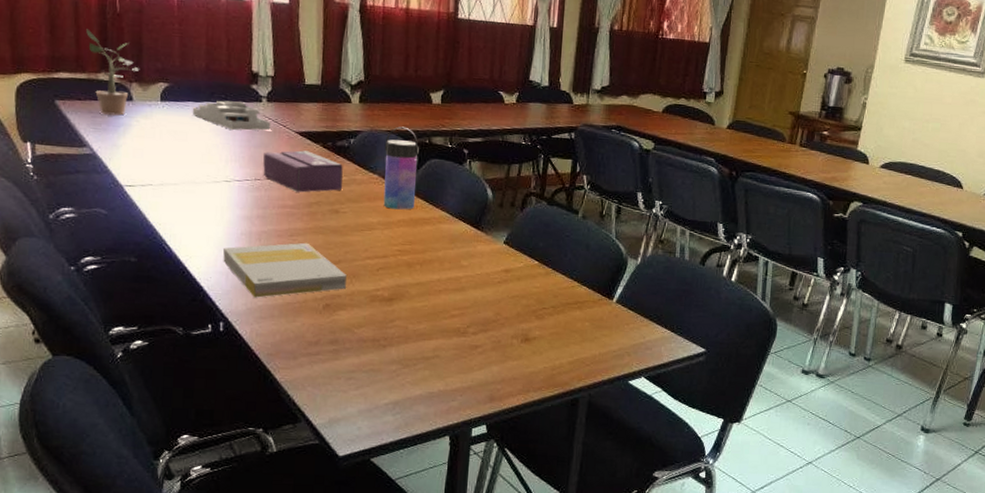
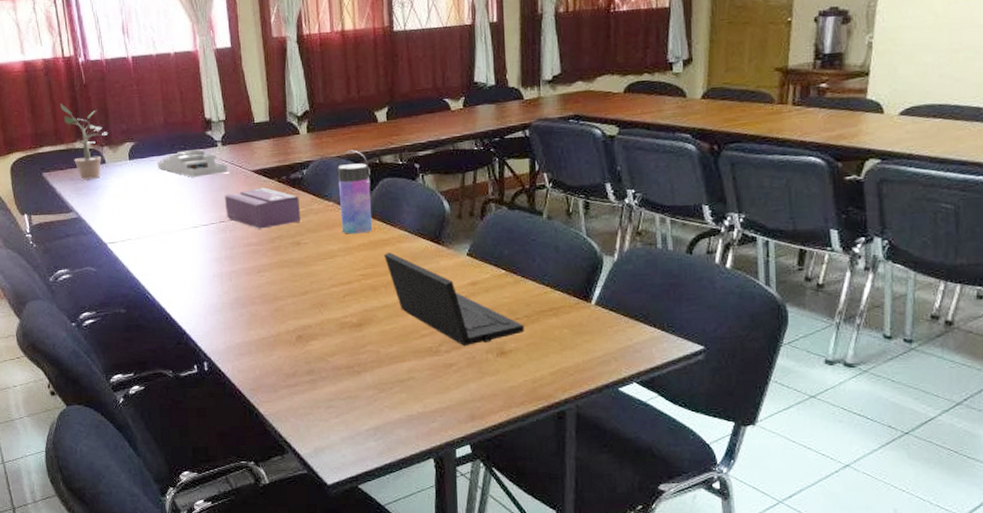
book: present [223,242,347,298] -> none [199,277,316,336]
laptop computer: none [423,230,550,330] -> present [384,251,524,347]

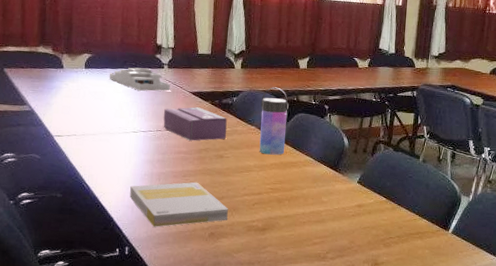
potted plant: present [60,103,108,180] -> none [30,12,69,80]
book: none [199,277,316,336] -> present [130,182,228,227]
laptop computer: present [384,251,524,347] -> none [291,172,395,256]

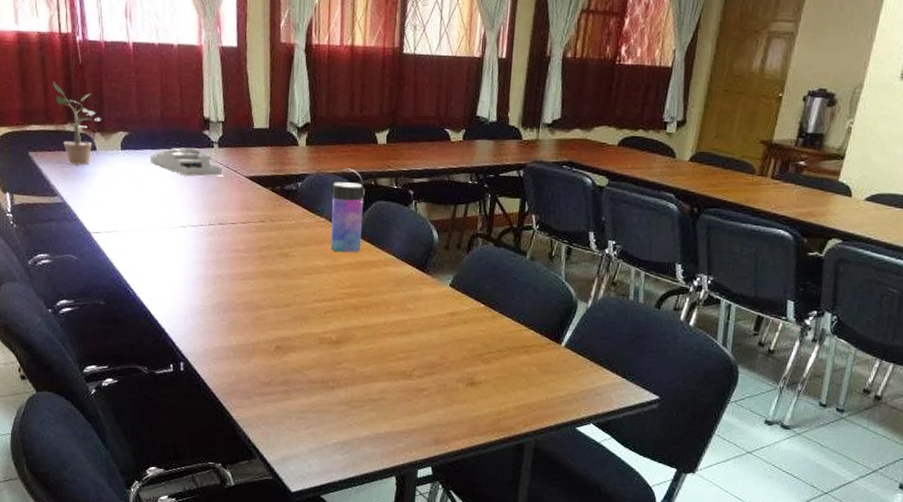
potted plant: none [30,12,69,80] -> present [53,82,101,165]
book: present [130,182,228,227] -> none [182,286,297,340]
tissue box: present [163,107,227,141] -> none [216,195,292,237]

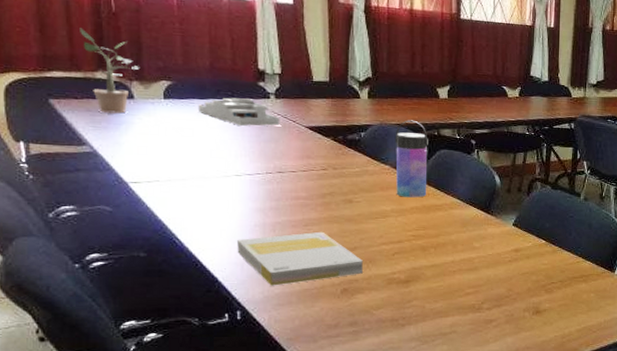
book: none [182,286,297,340] -> present [237,231,364,286]

